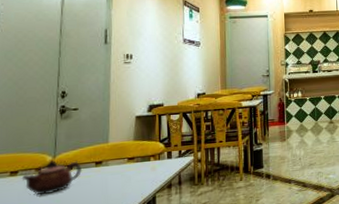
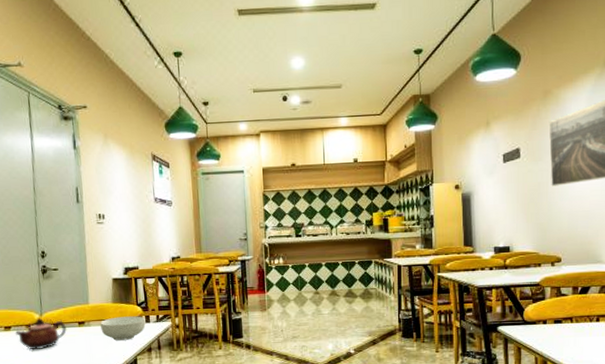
cereal bowl: none [119,152,167,179] -> present [100,316,146,341]

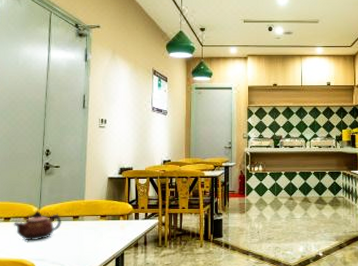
cereal bowl: present [100,316,146,341] -> none [93,213,135,235]

